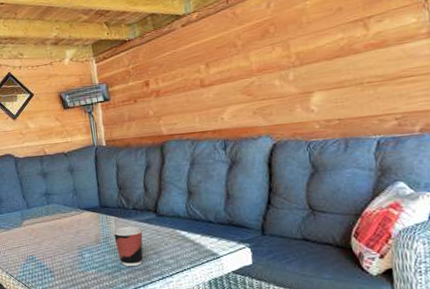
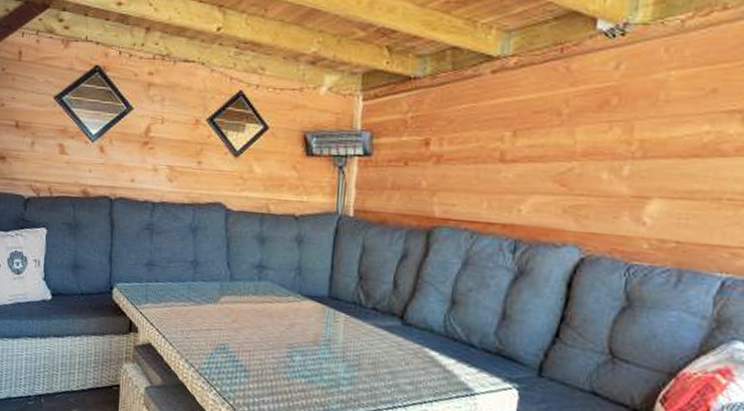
cup: present [112,226,144,267] -> none [338,329,380,385]

